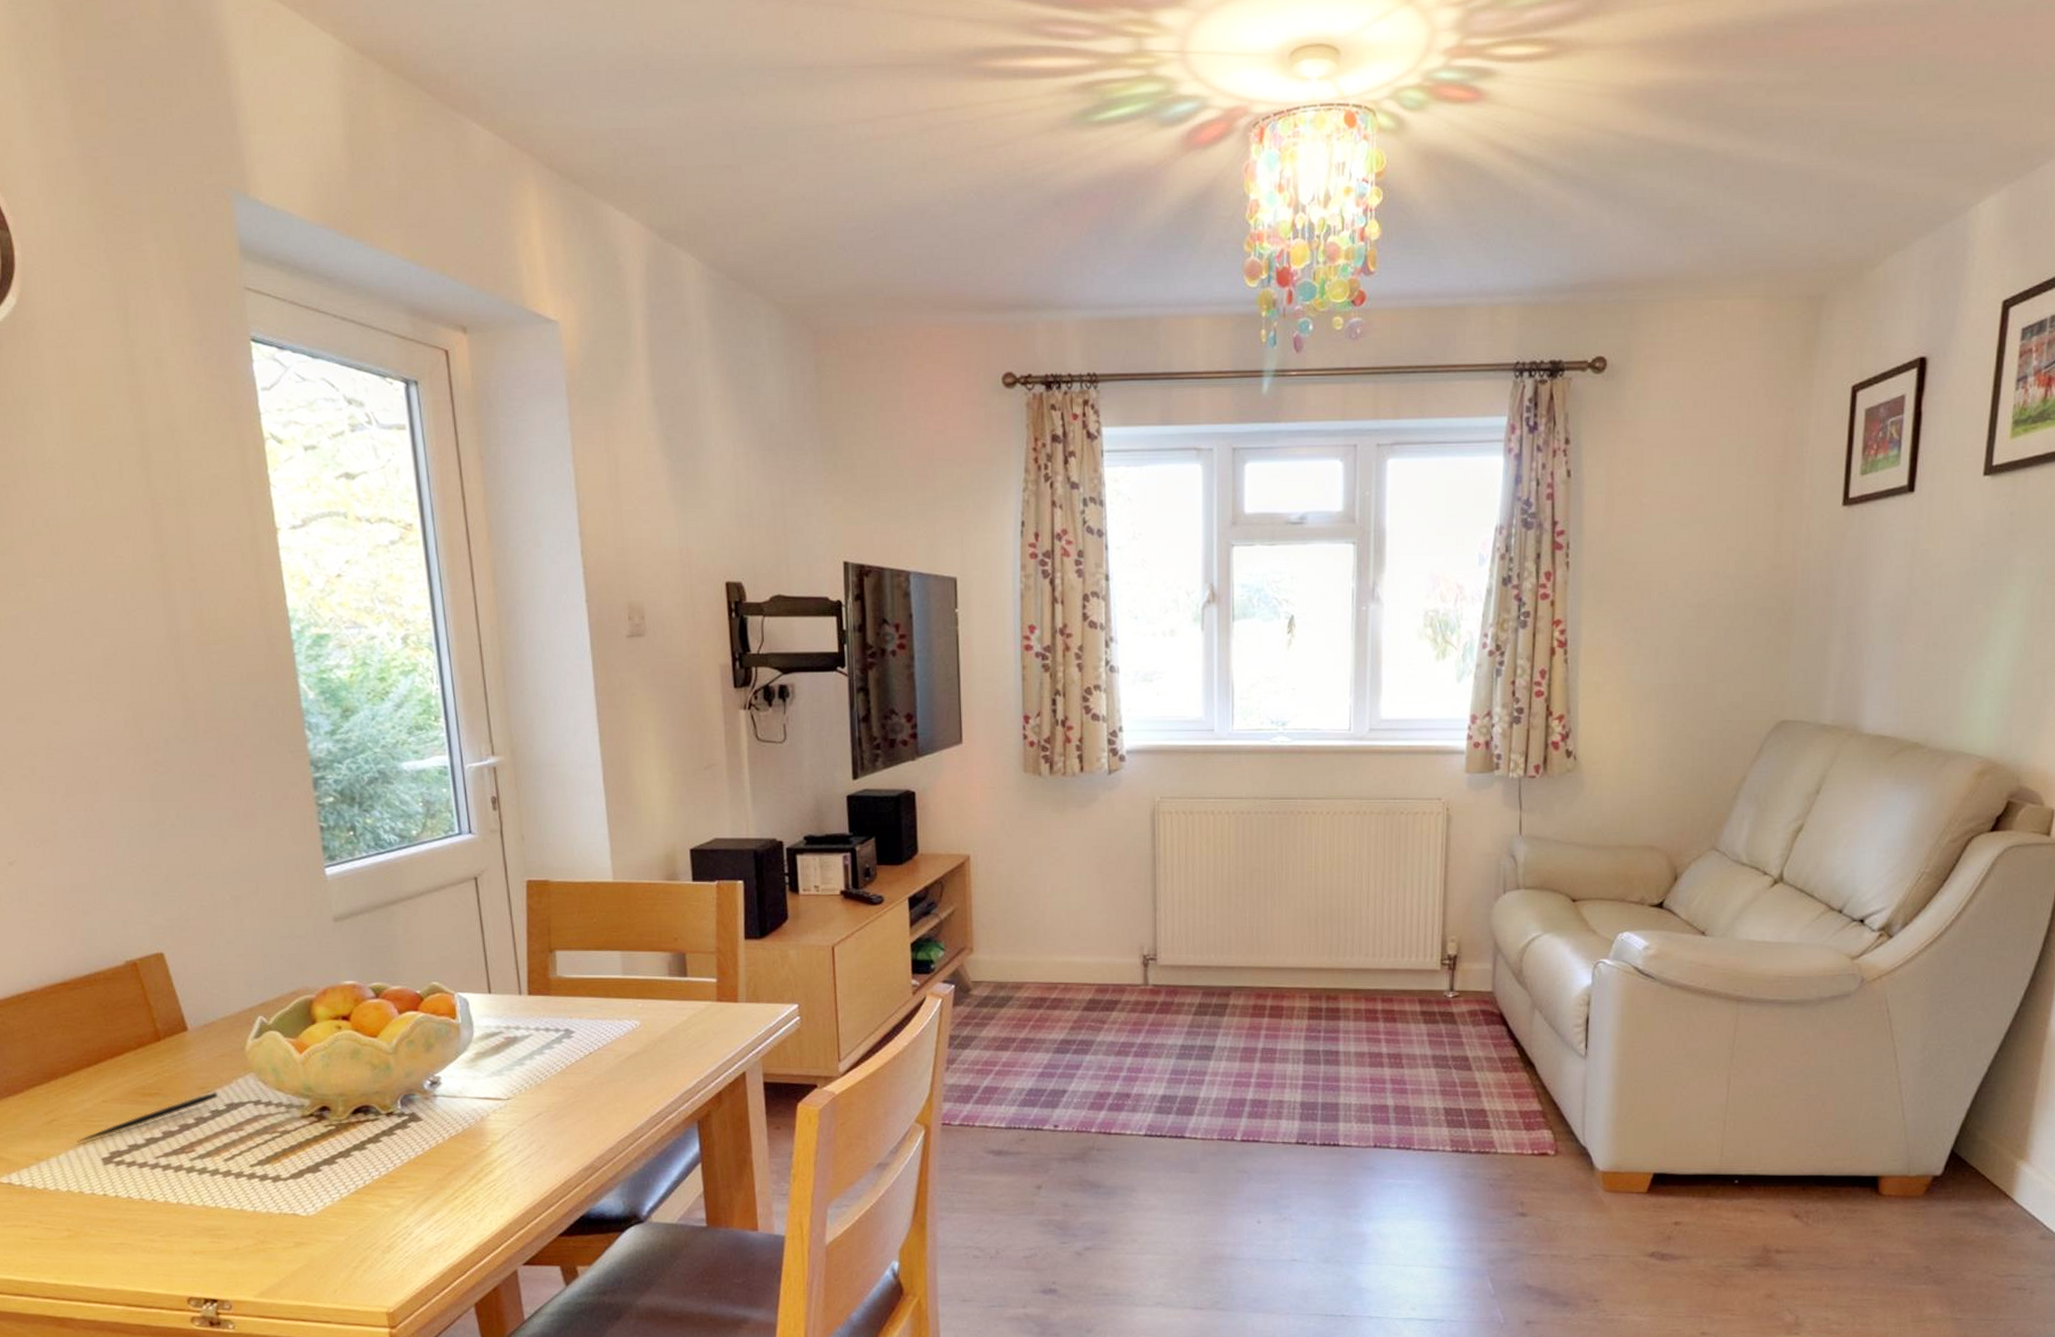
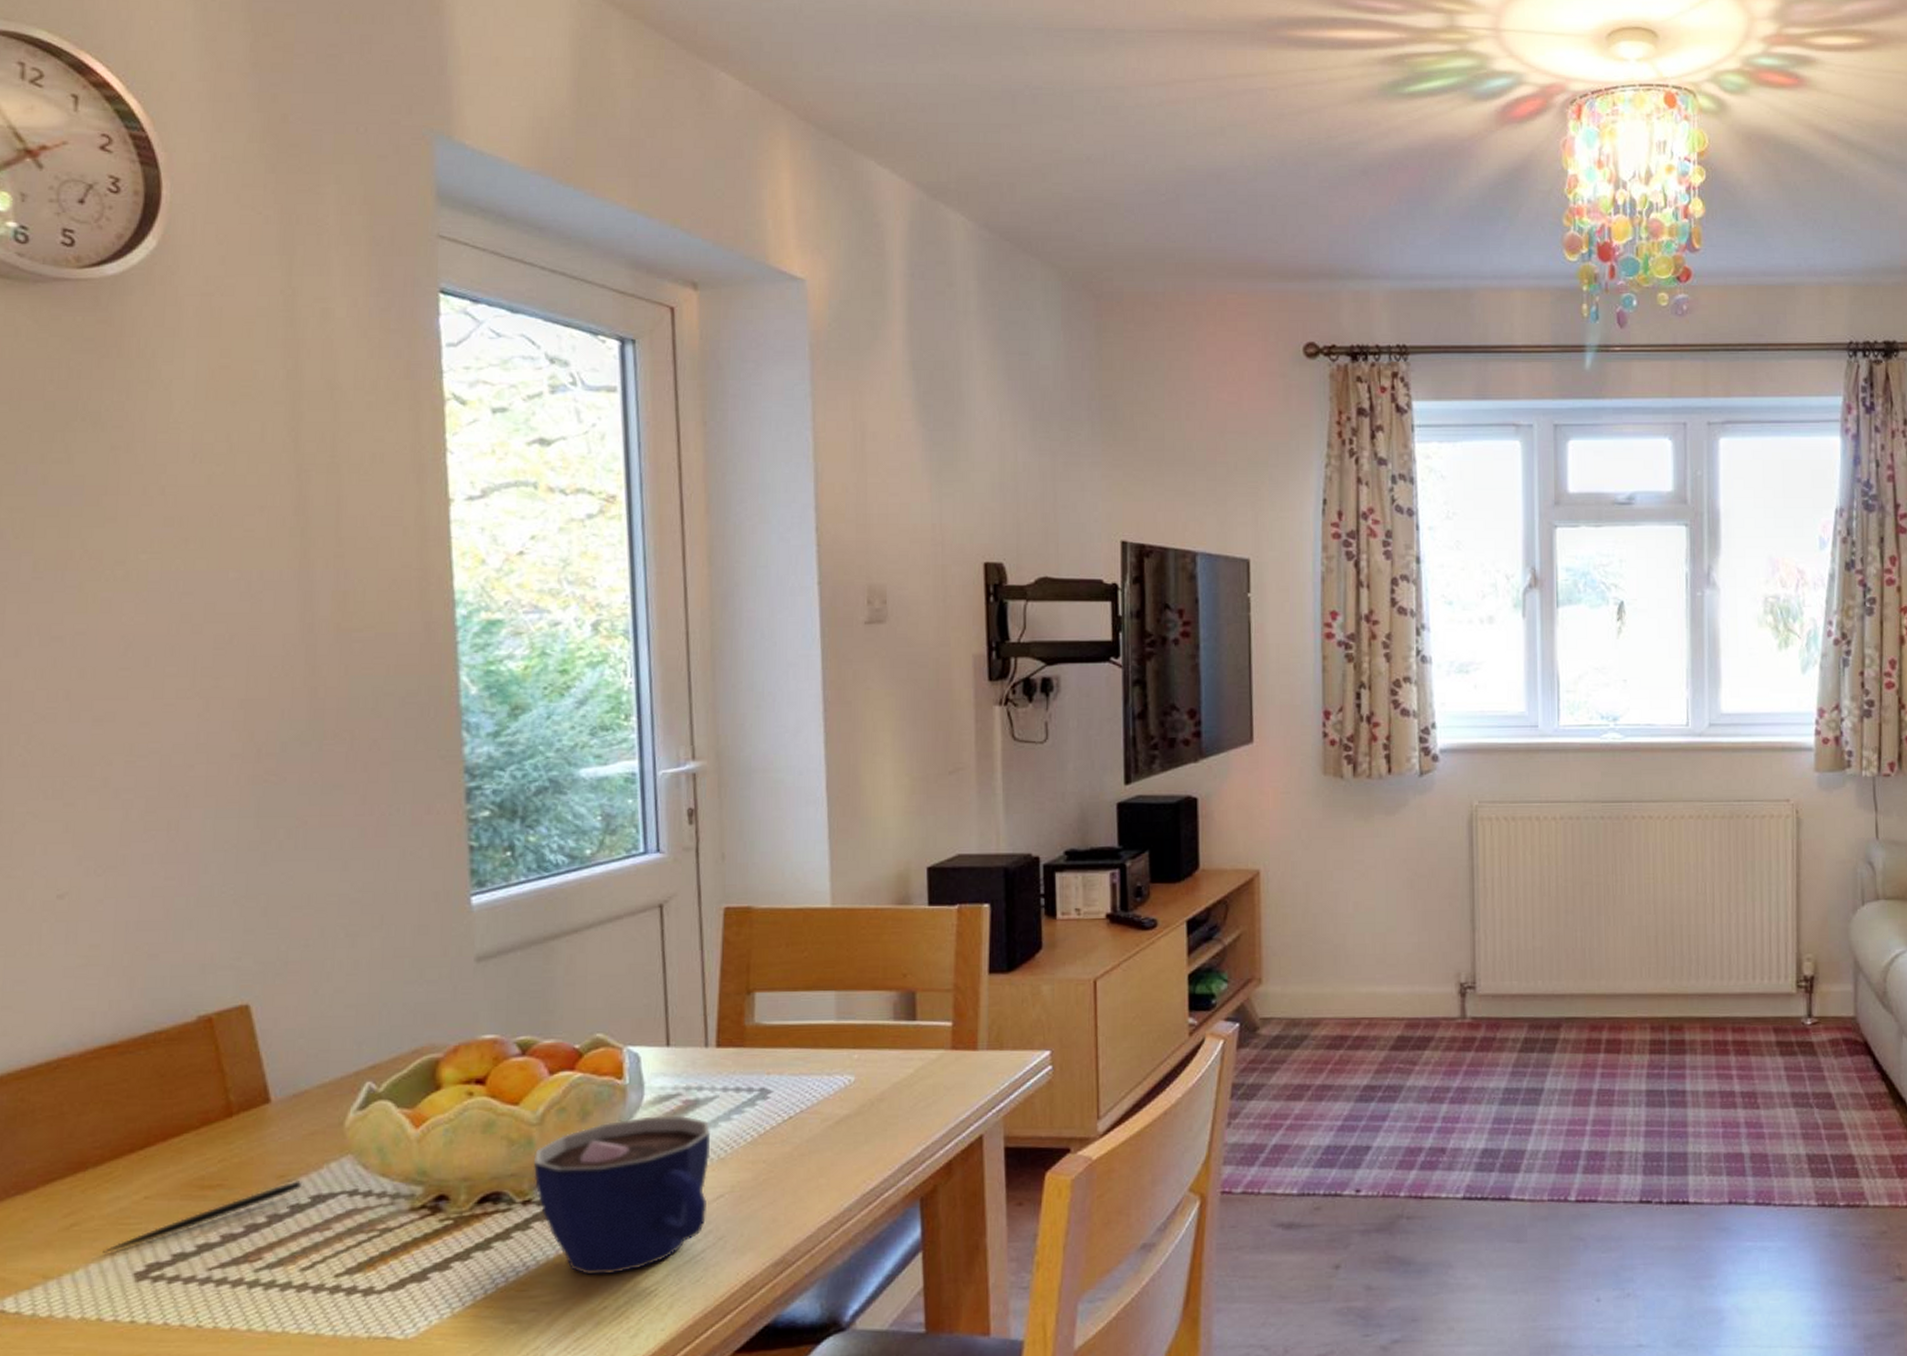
cup: none [392,1049,529,1172] -> present [533,1116,711,1275]

